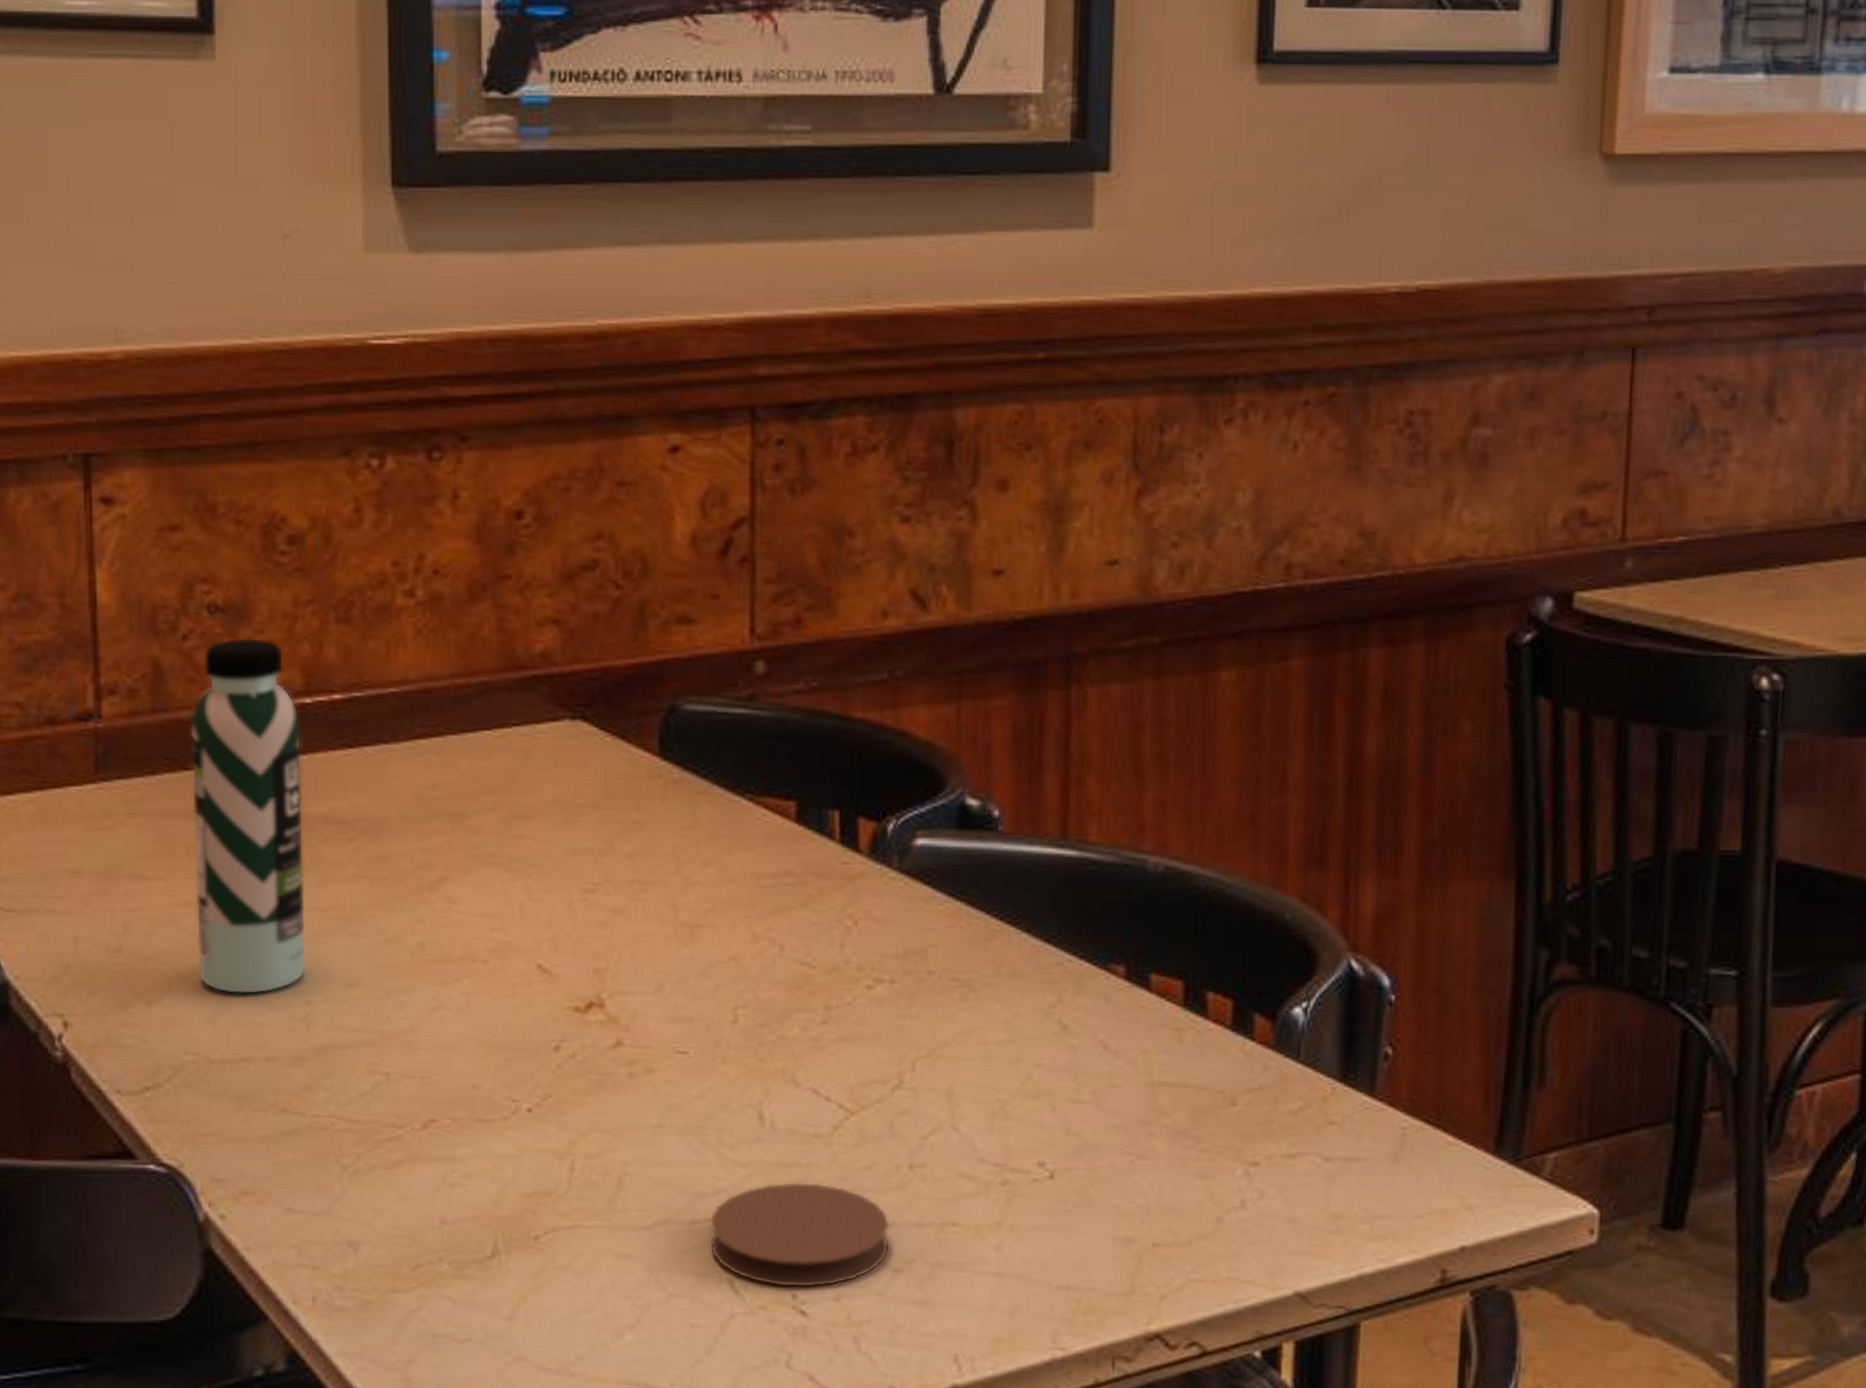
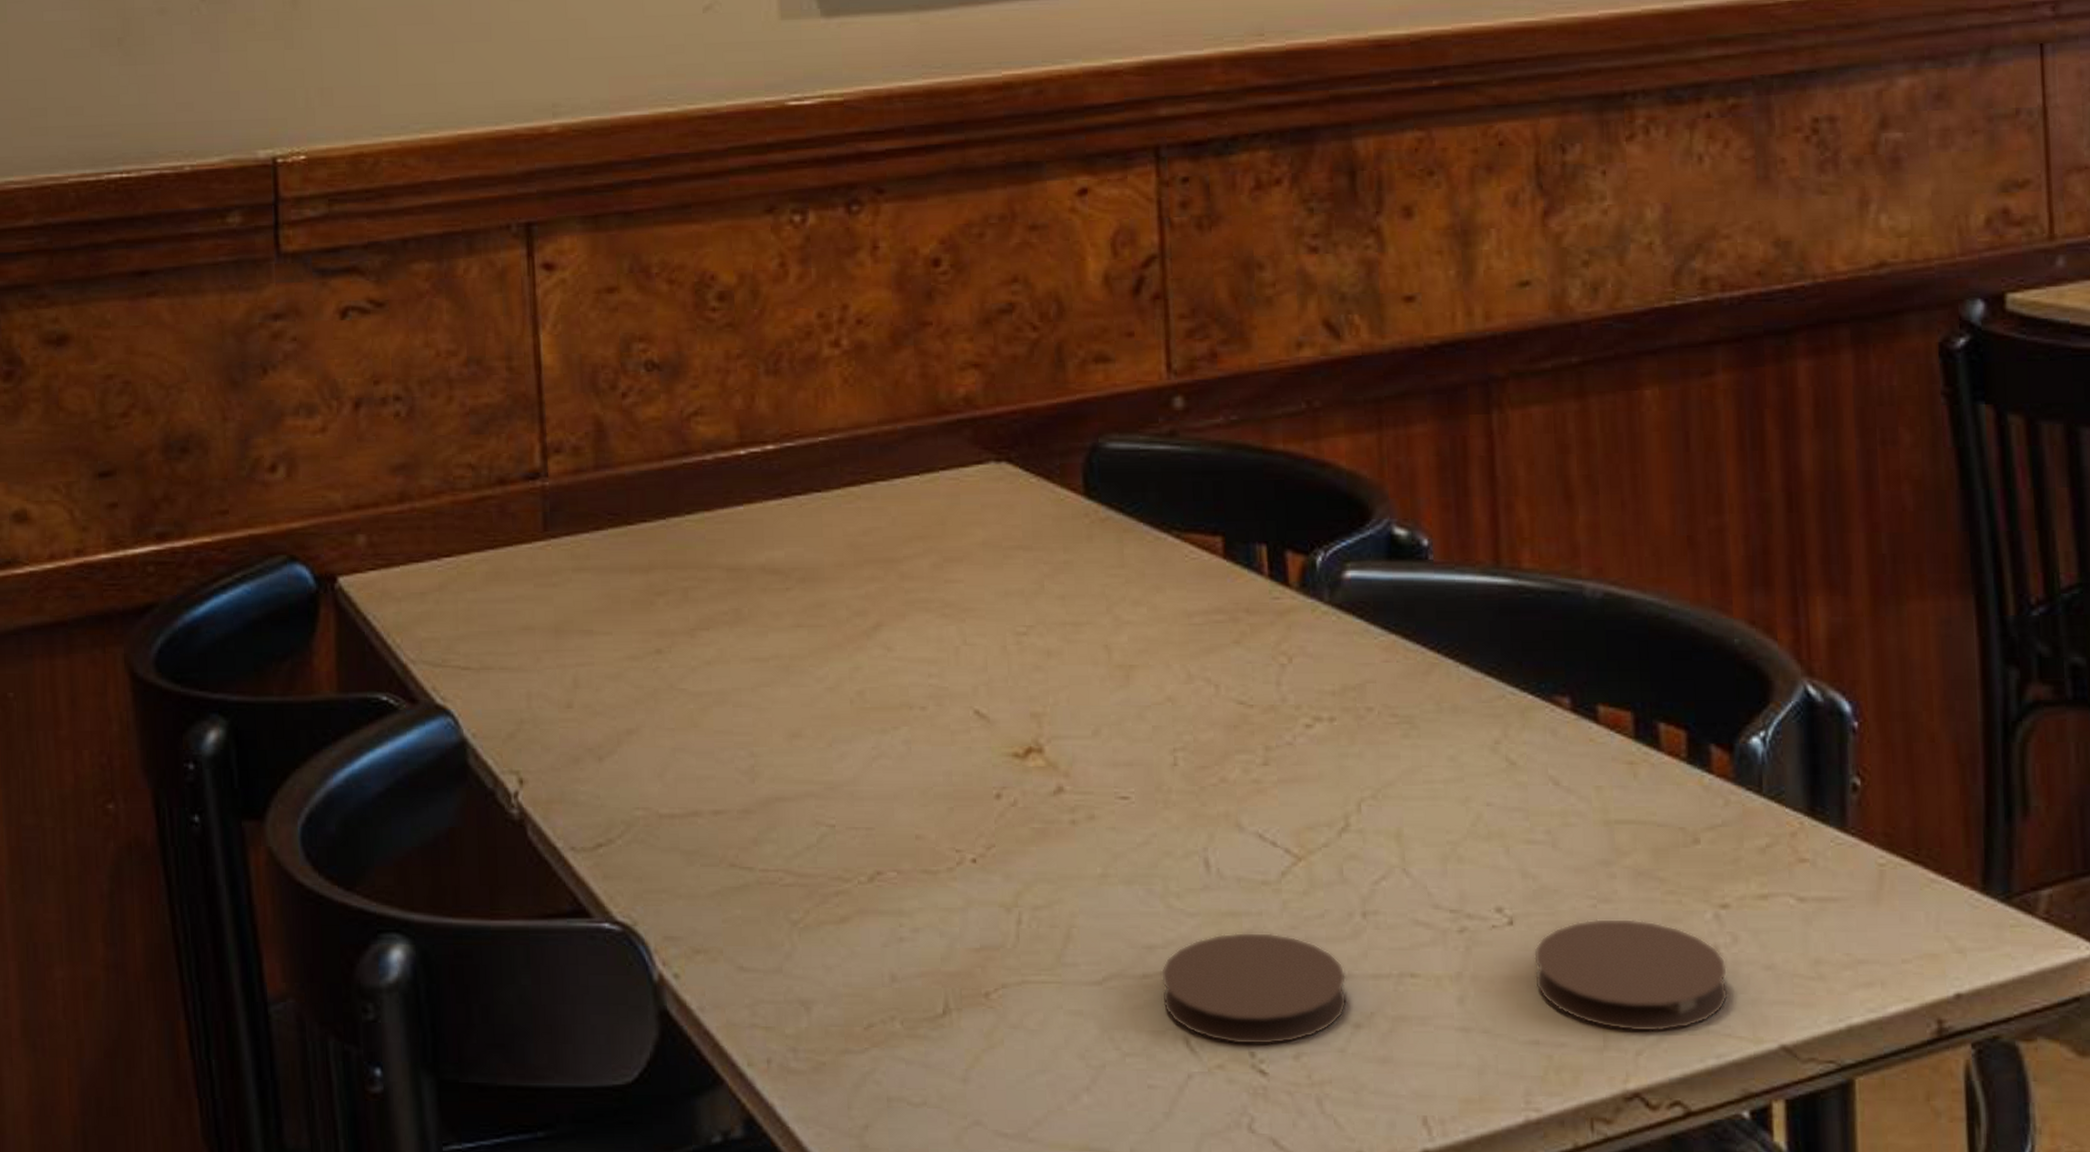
water bottle: present [190,637,307,995] -> none [631,392,750,748]
coaster: none [1070,1173,1252,1278] -> present [1534,918,1728,1032]

